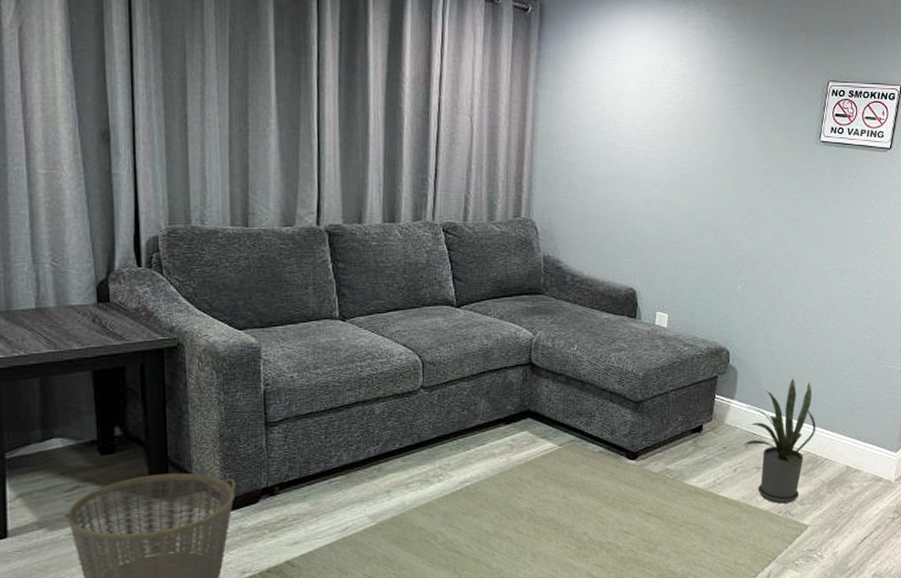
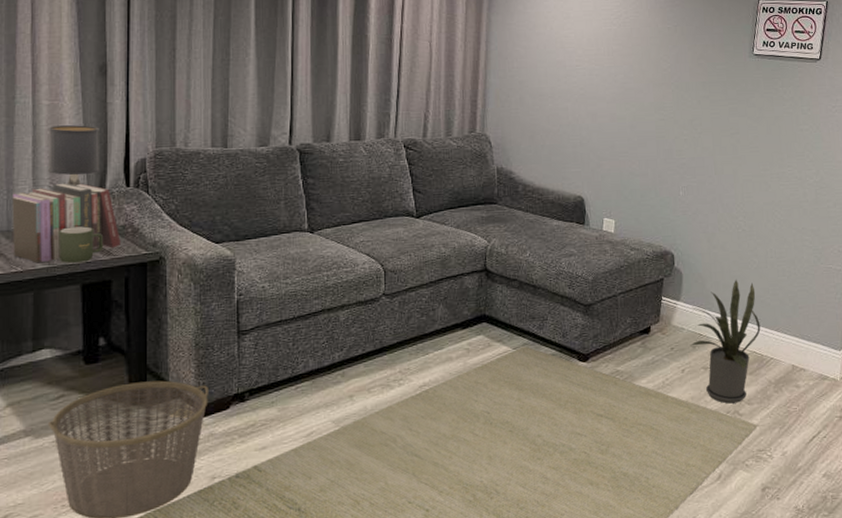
books: none [10,261,134,347] -> present [12,183,121,263]
table lamp: none [46,197,108,265] -> present [47,125,100,186]
mug: none [63,308,115,349] -> present [57,226,104,264]

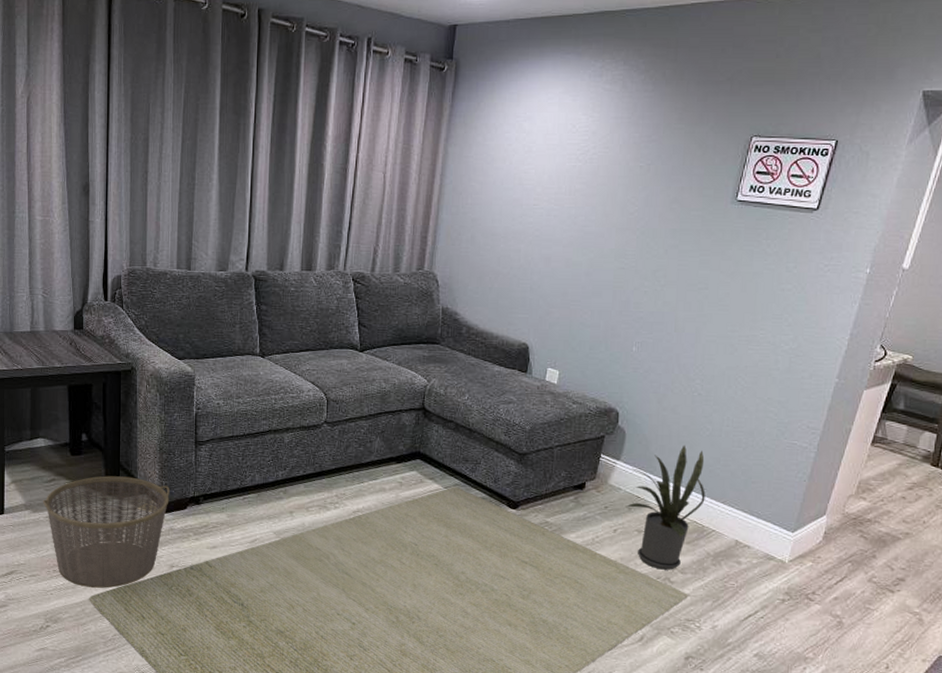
books: present [12,183,121,263] -> none [14,293,100,364]
table lamp: present [47,125,100,186] -> none [41,240,83,297]
mug: present [57,226,104,264] -> none [49,333,86,367]

